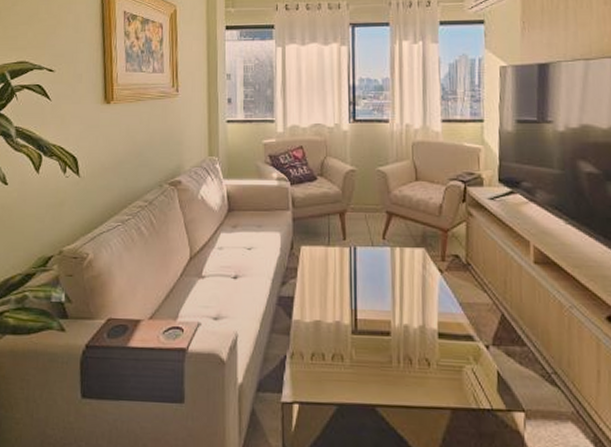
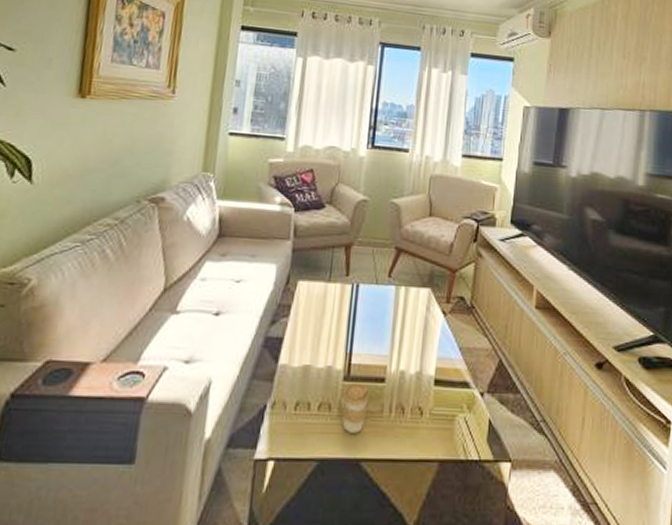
coffee cup: none [353,336,377,381] -> present [342,382,370,433]

